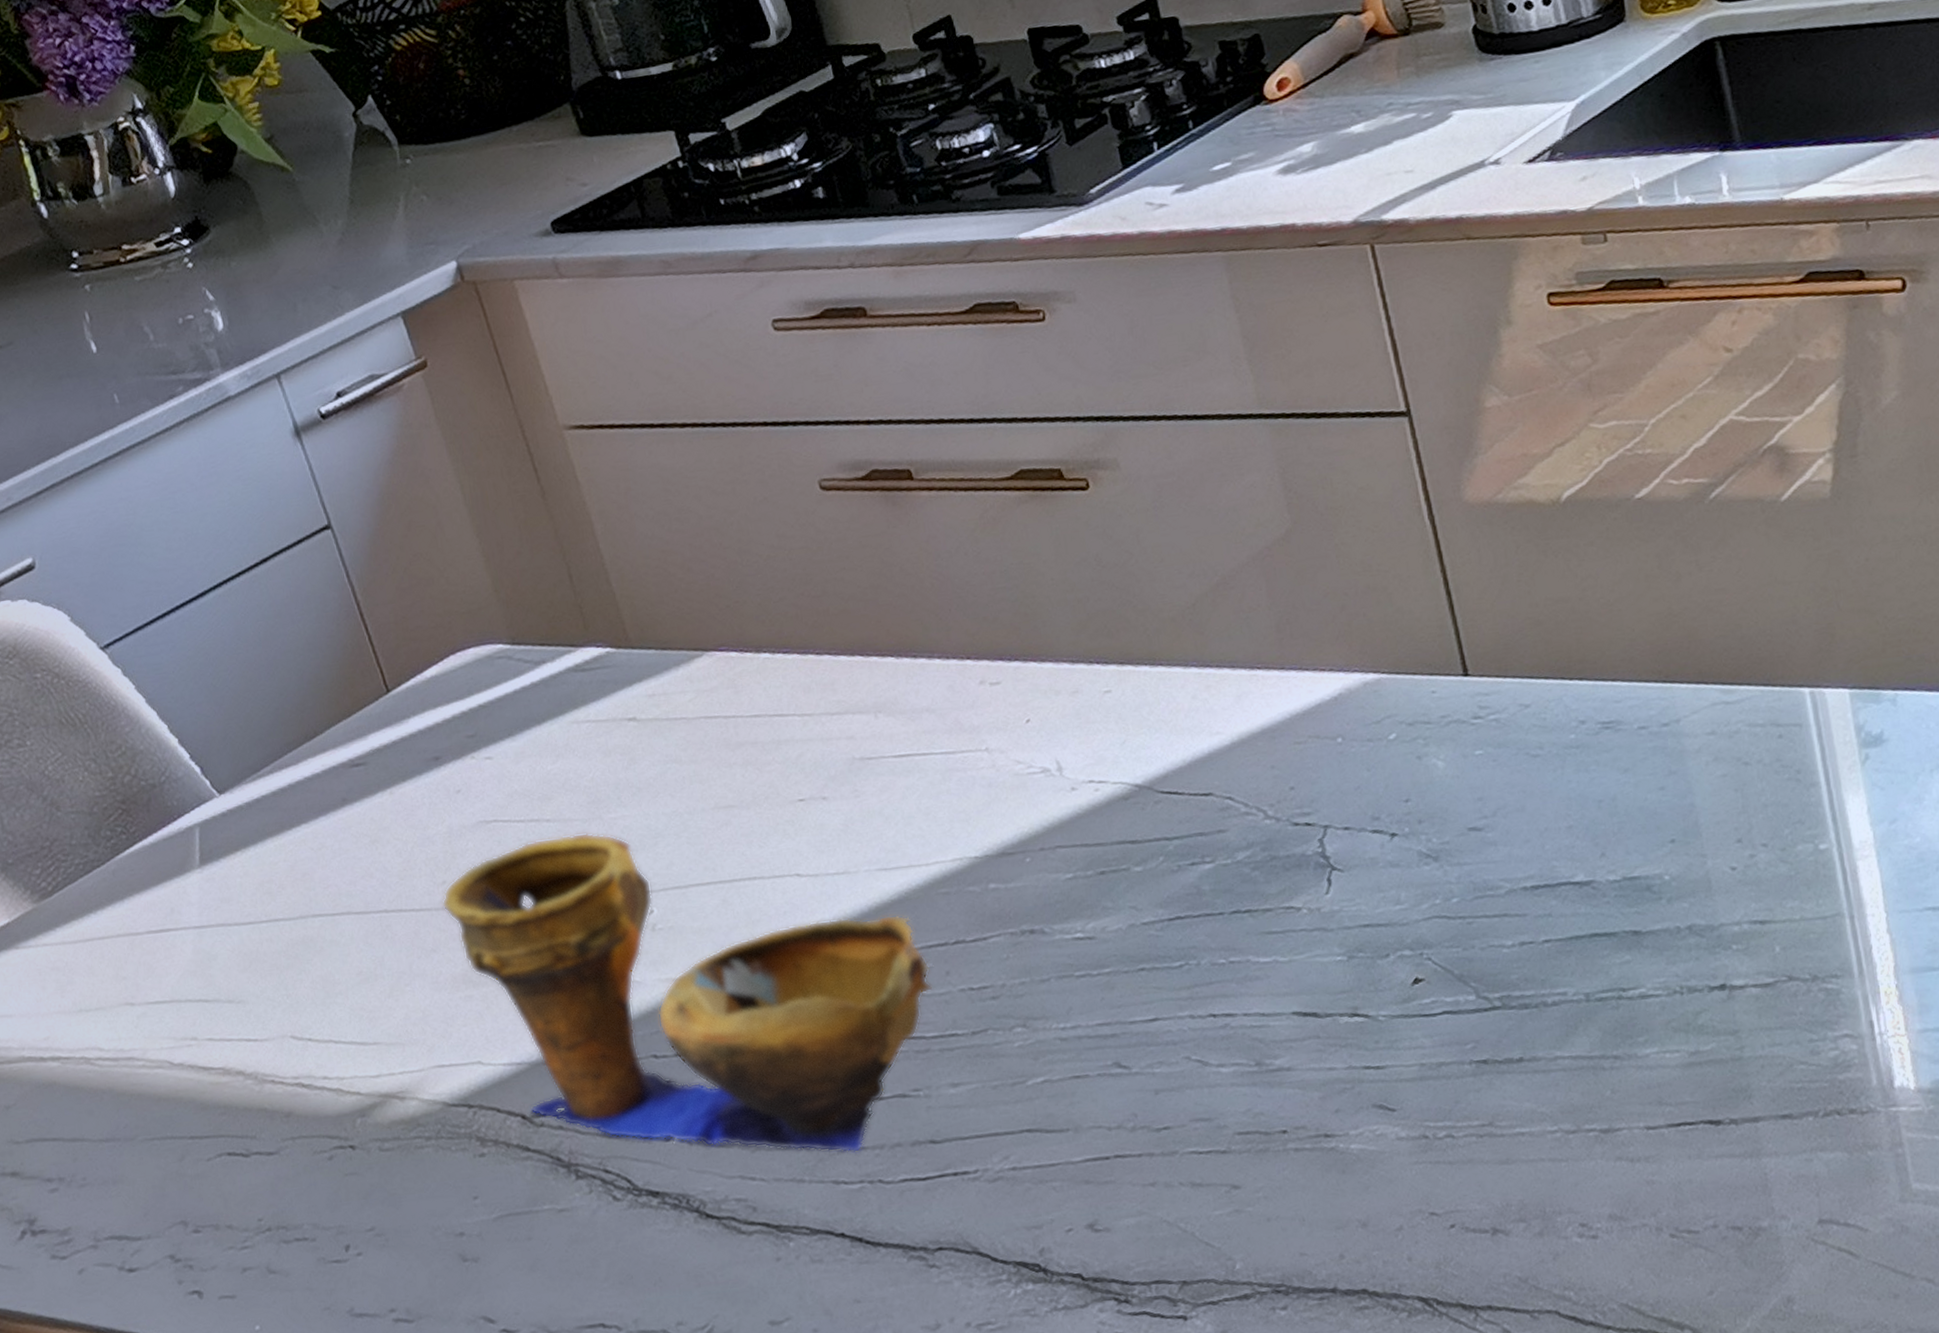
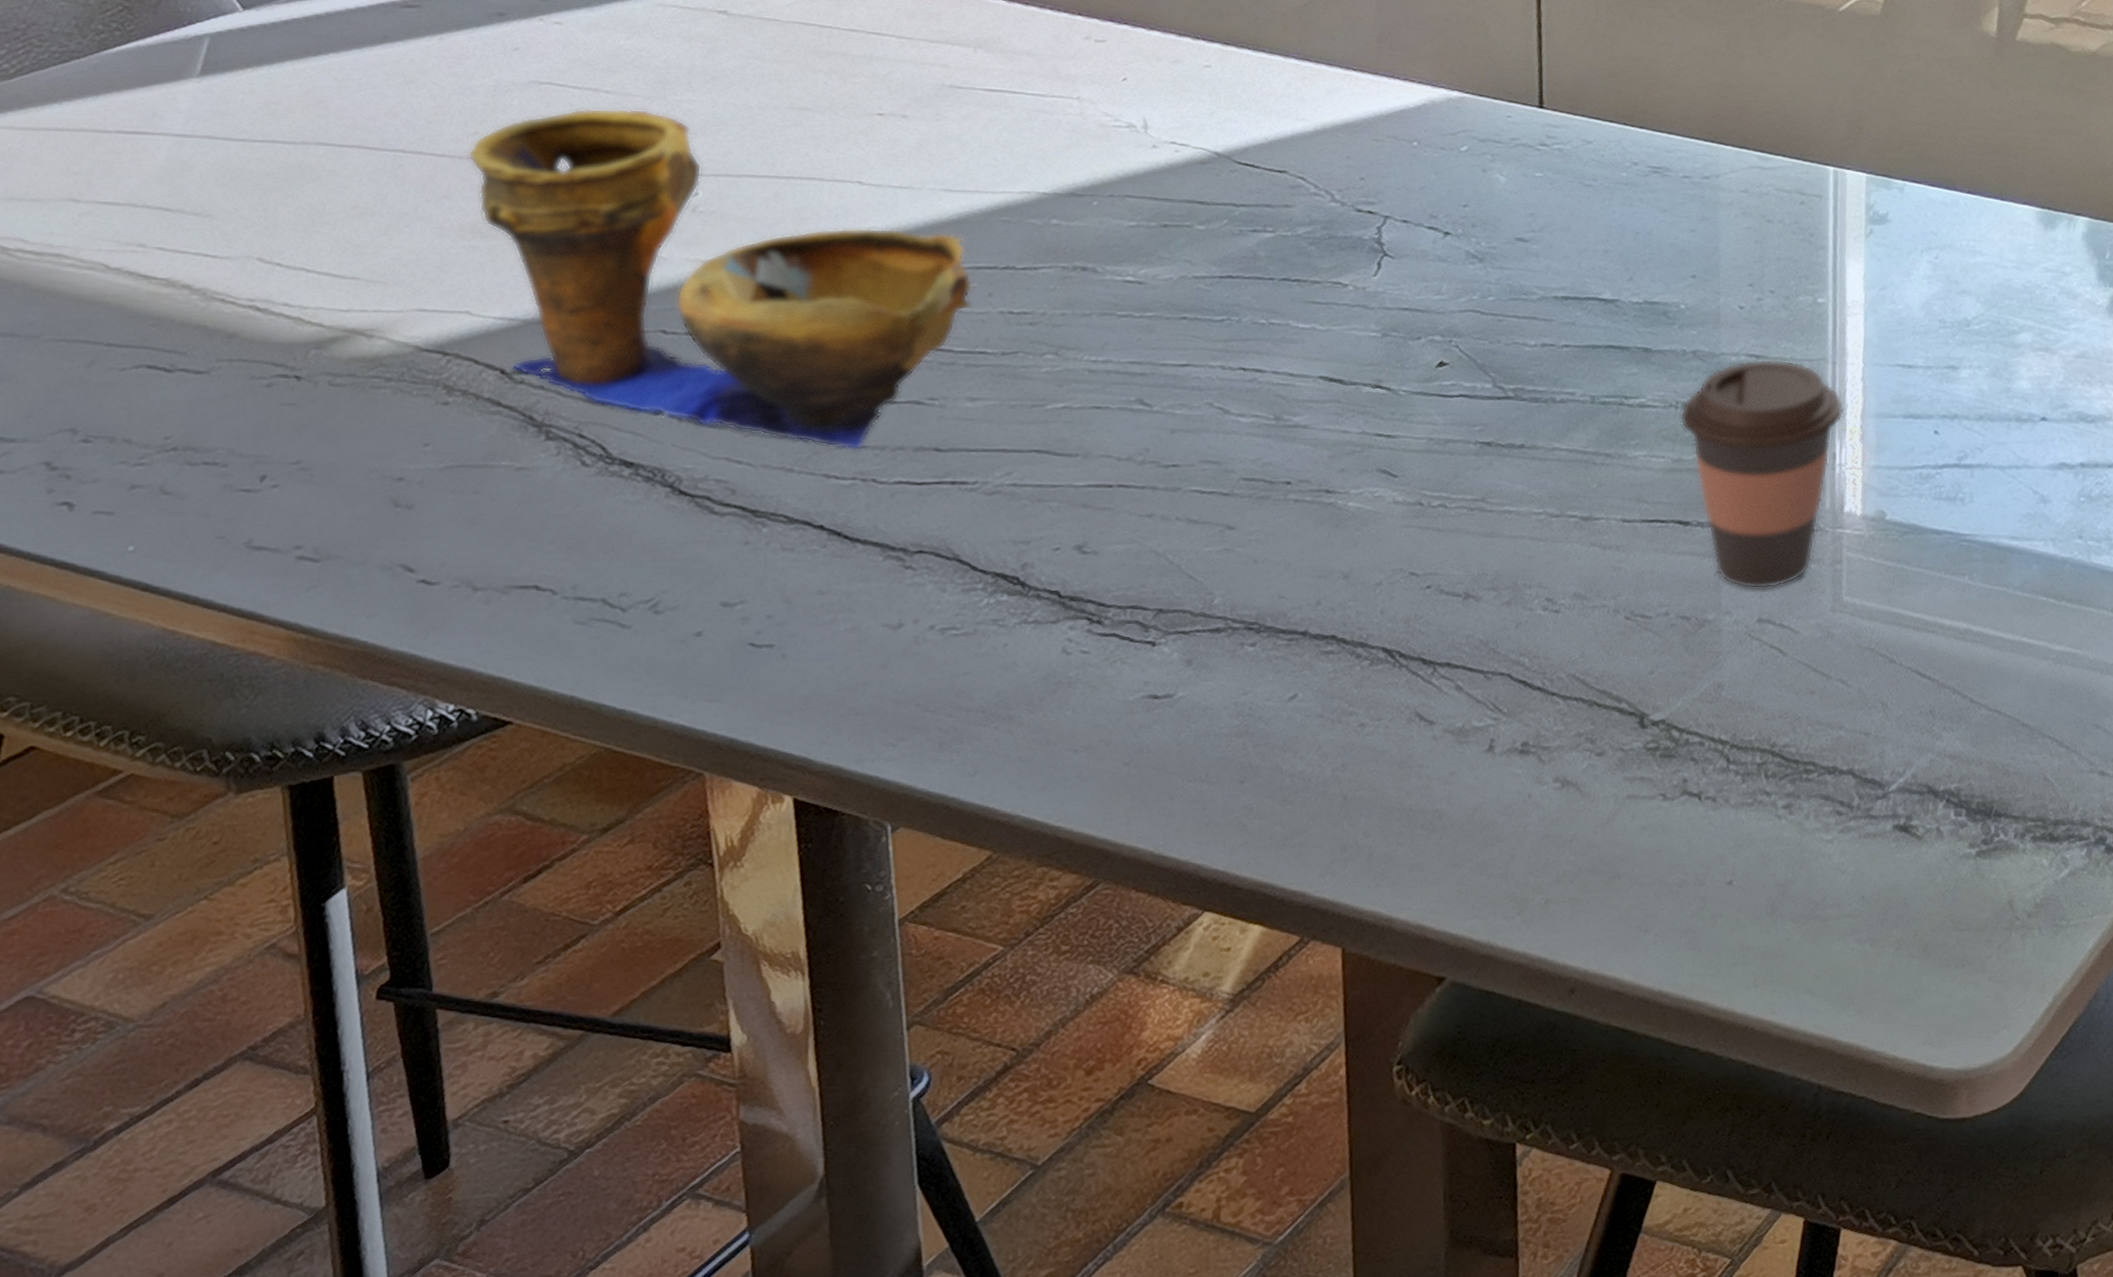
coffee cup: none [1687,921,1875,1188] -> present [1679,359,1845,589]

